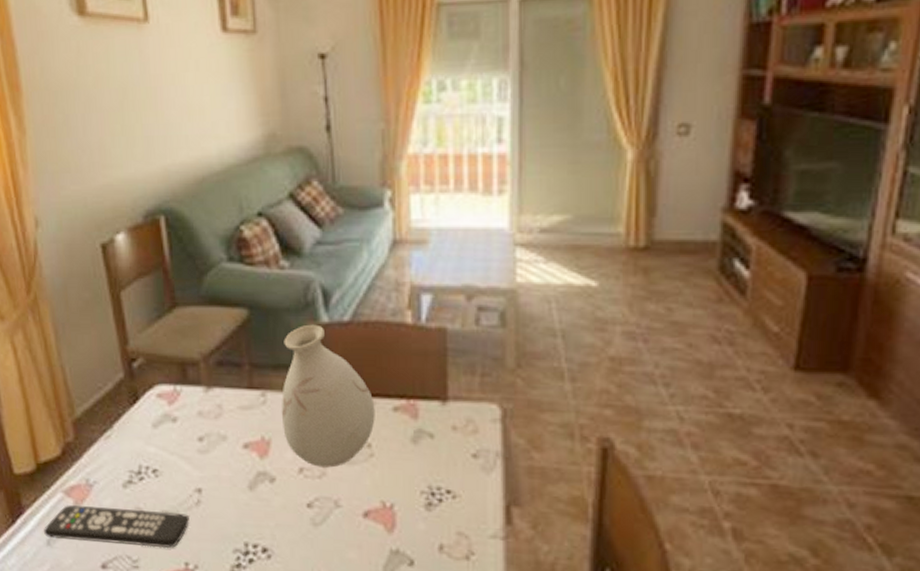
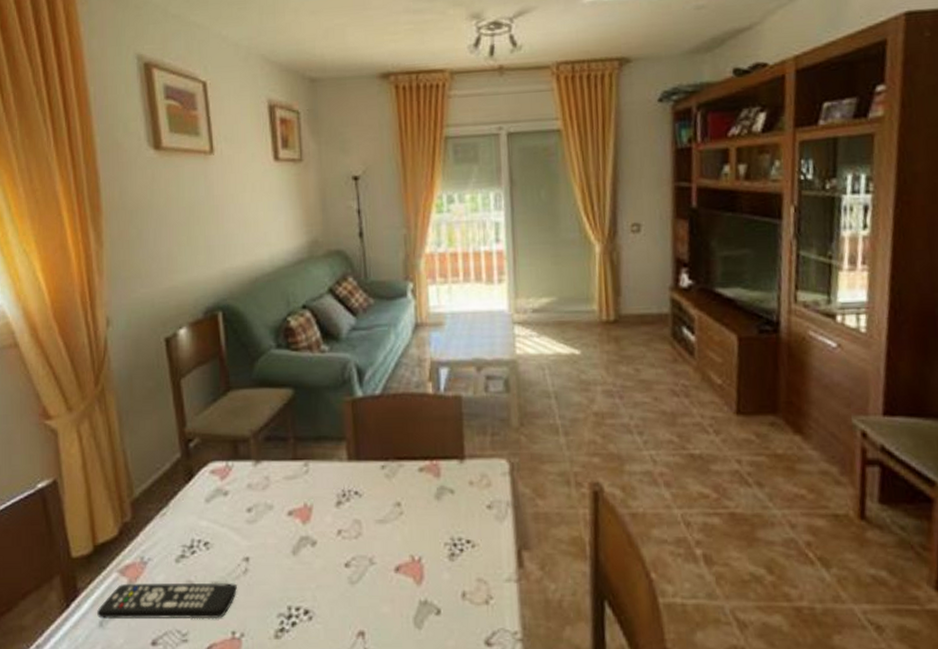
vase: present [281,324,375,468] -> none [321,399,404,528]

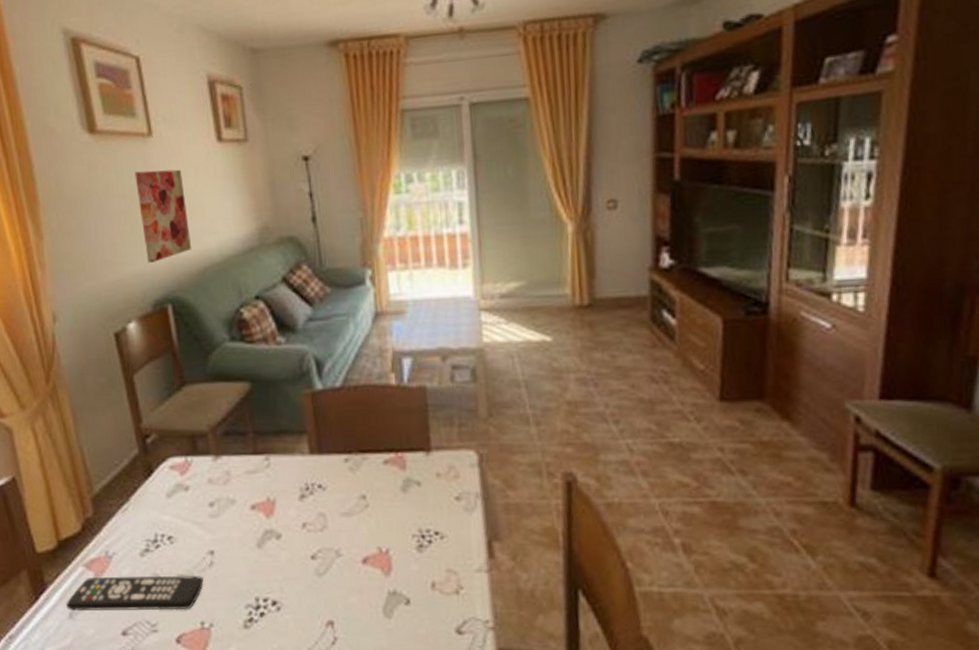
wall art: none [195,185,244,272] -> present [134,169,191,263]

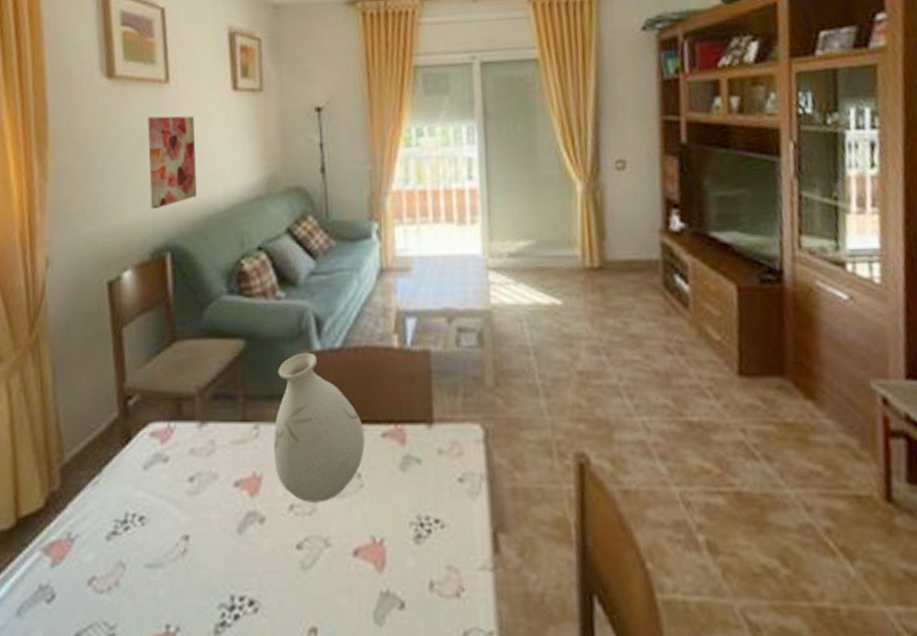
remote control: present [66,575,204,611] -> none [15,564,174,610]
vase: none [283,392,368,521] -> present [273,352,365,502]

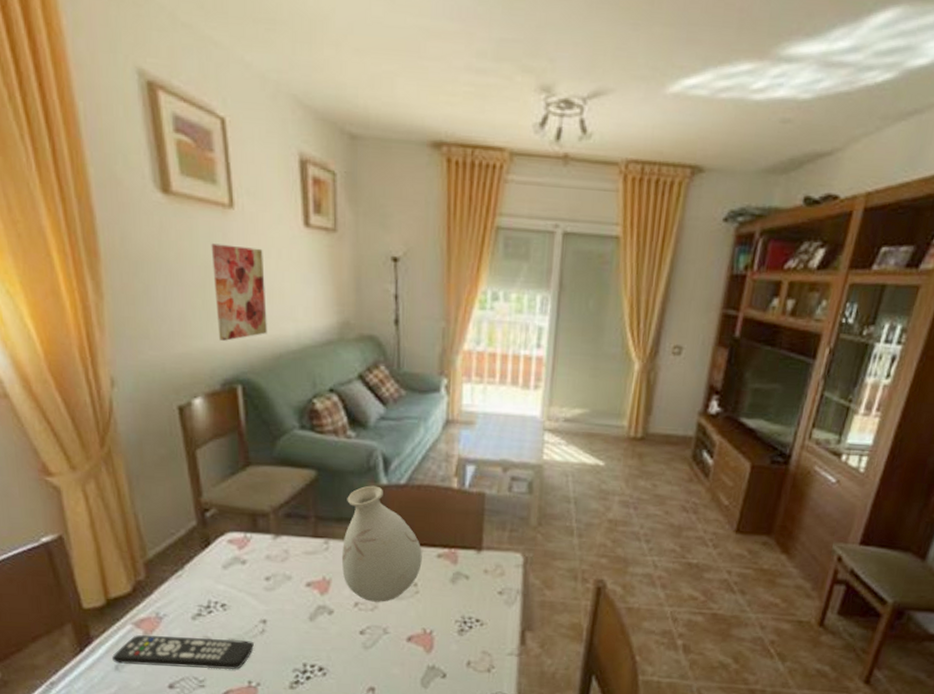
remote control: none [15,564,174,610] -> present [112,635,254,670]

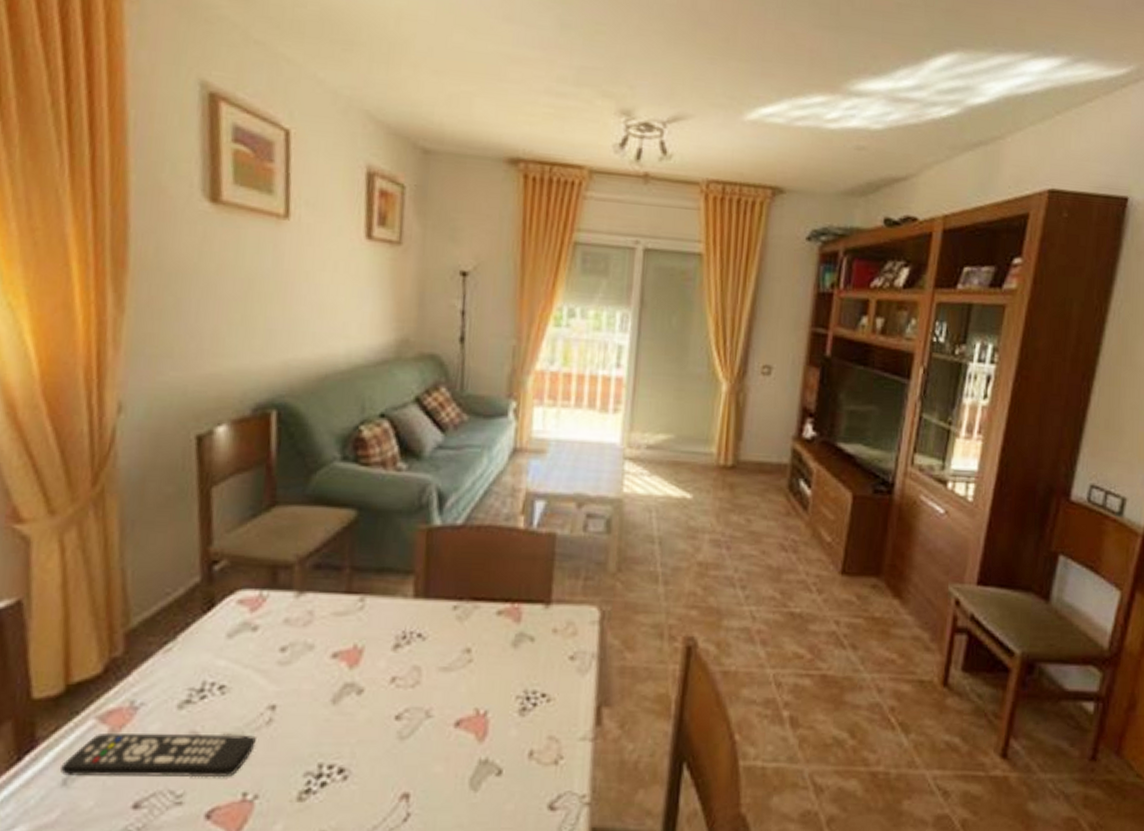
wall art: present [211,243,267,341] -> none [256,255,318,360]
vase: present [341,485,422,602] -> none [378,527,479,676]

